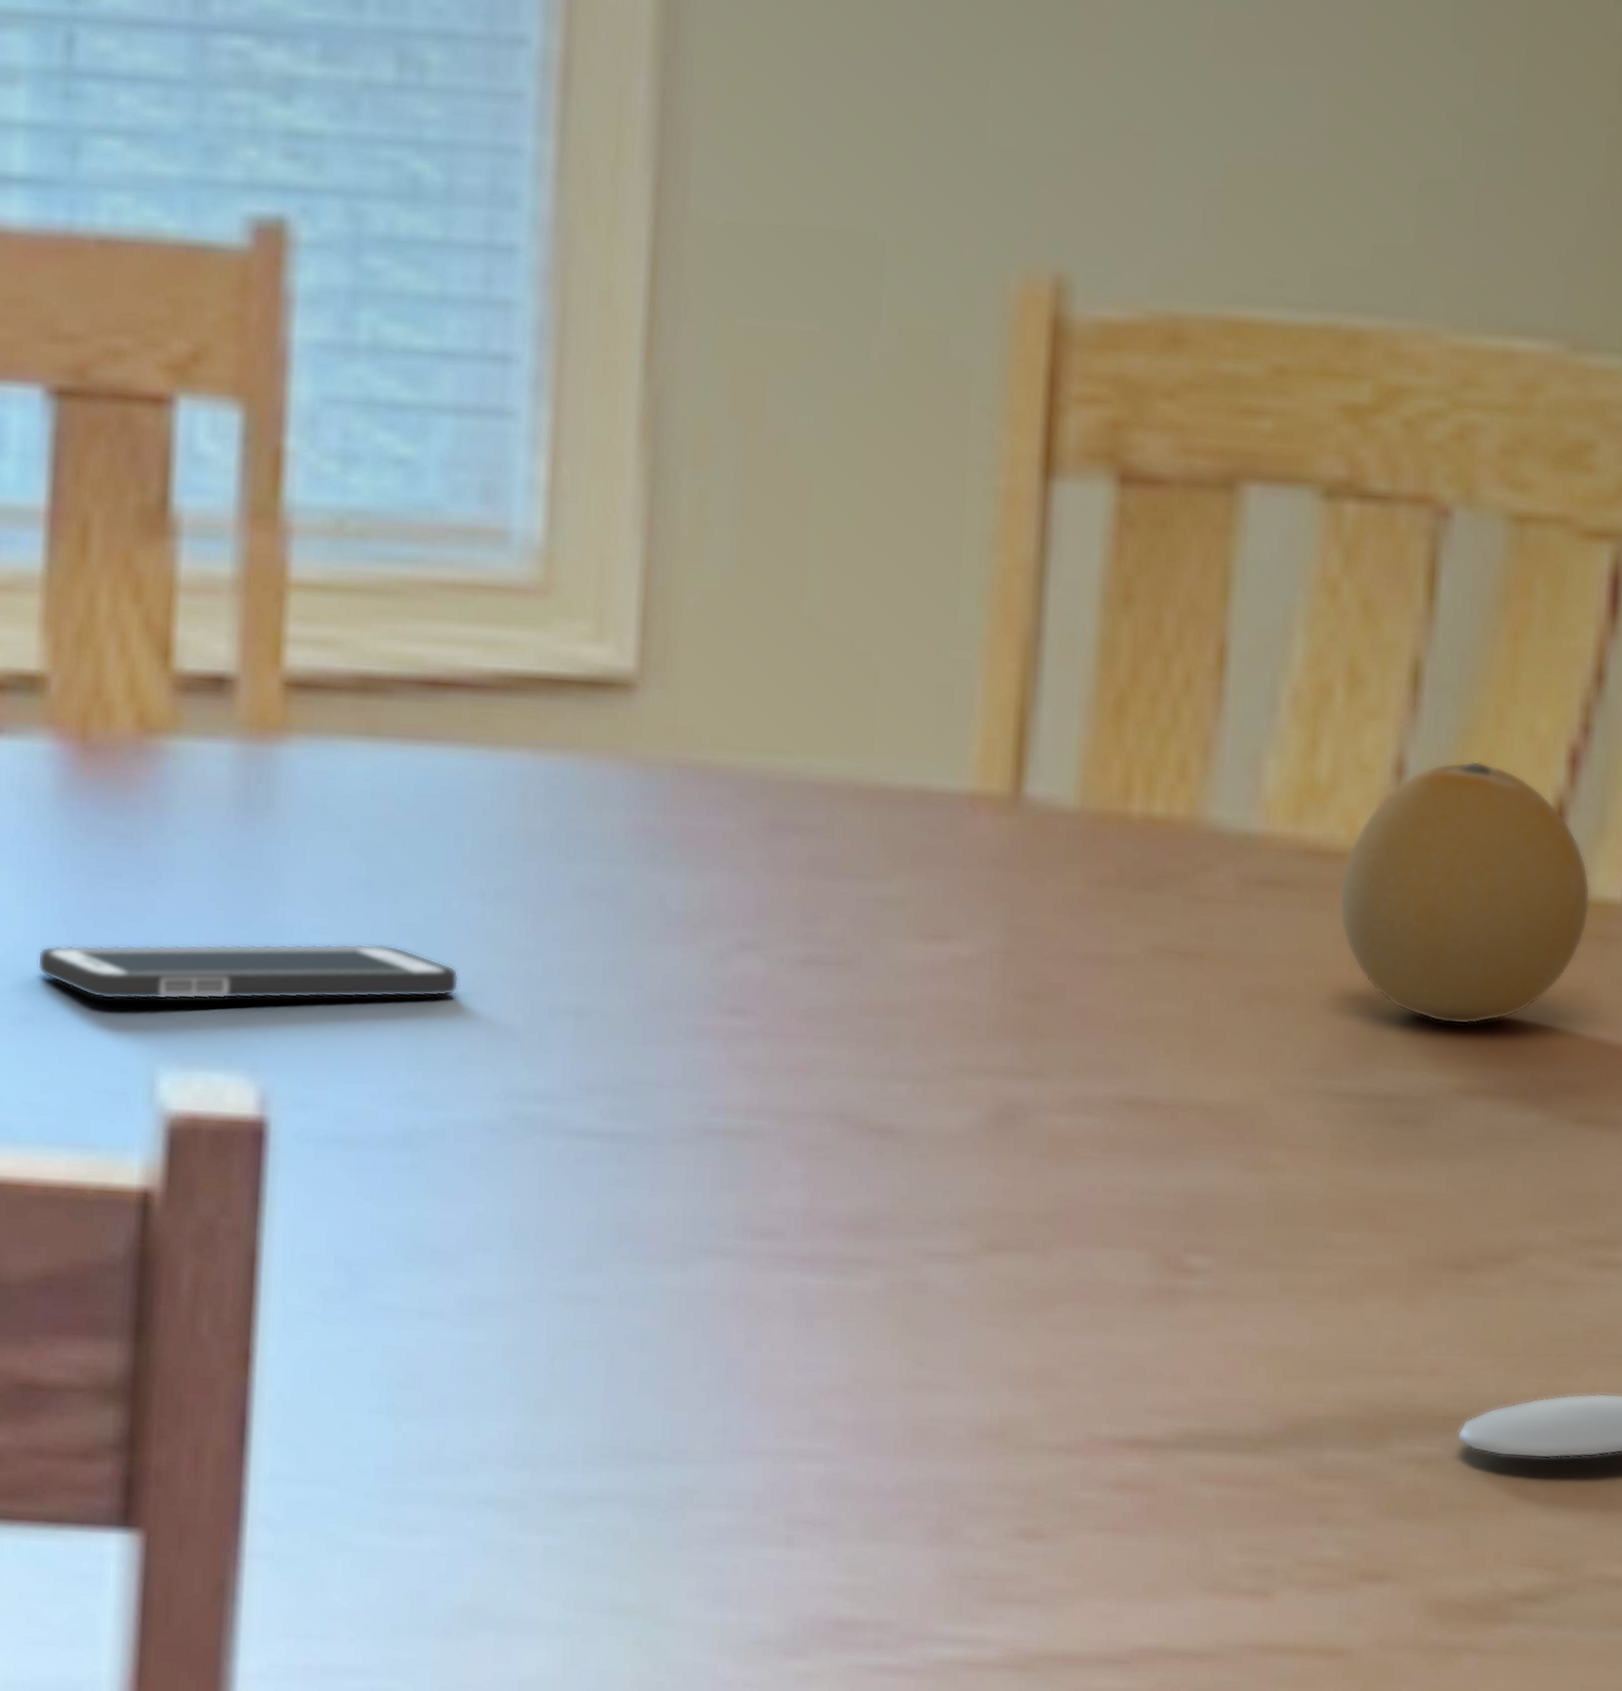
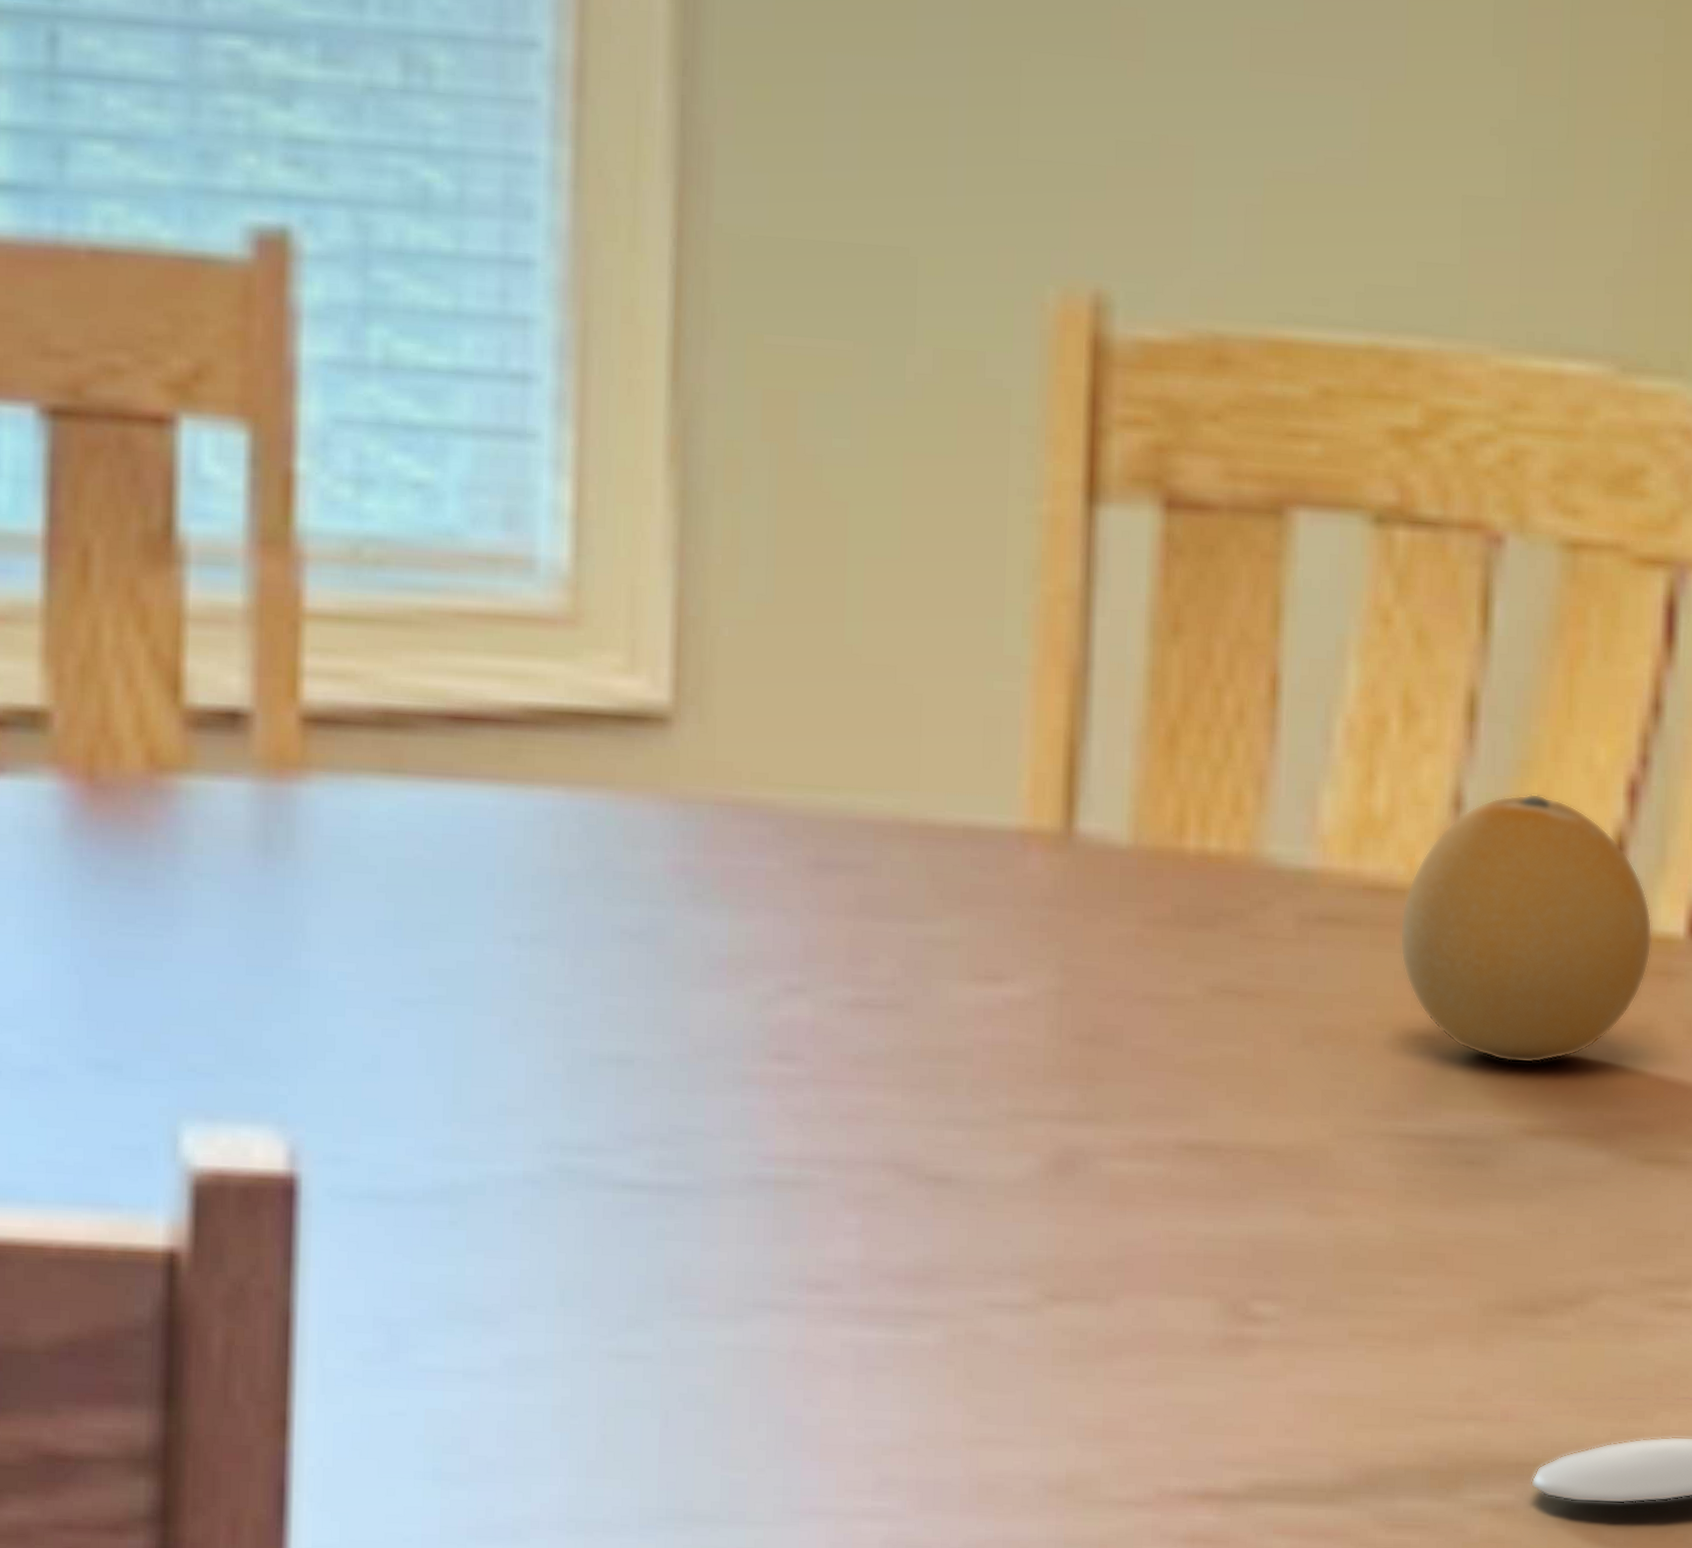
cell phone: present [37,943,459,1000] -> none [49,990,495,1052]

